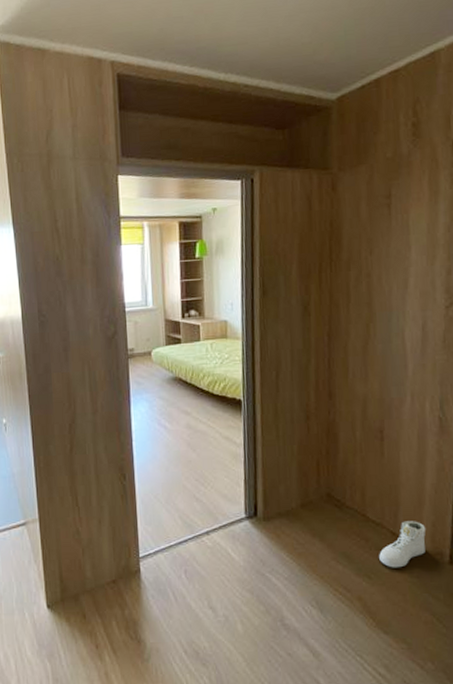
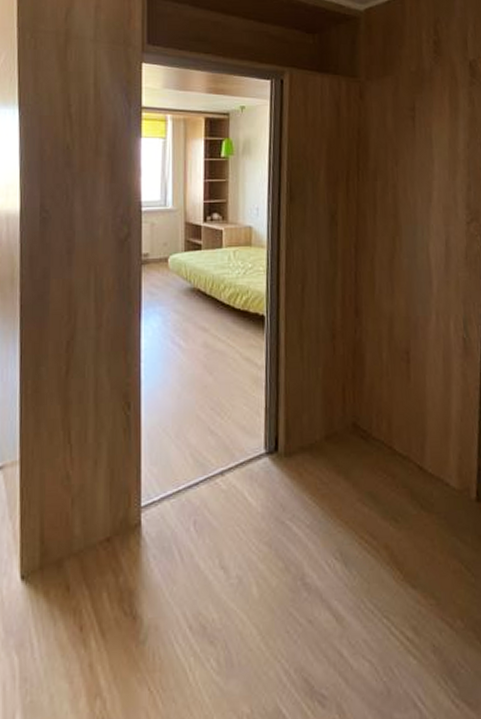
sneaker: present [379,521,426,568] -> none [406,453,453,509]

